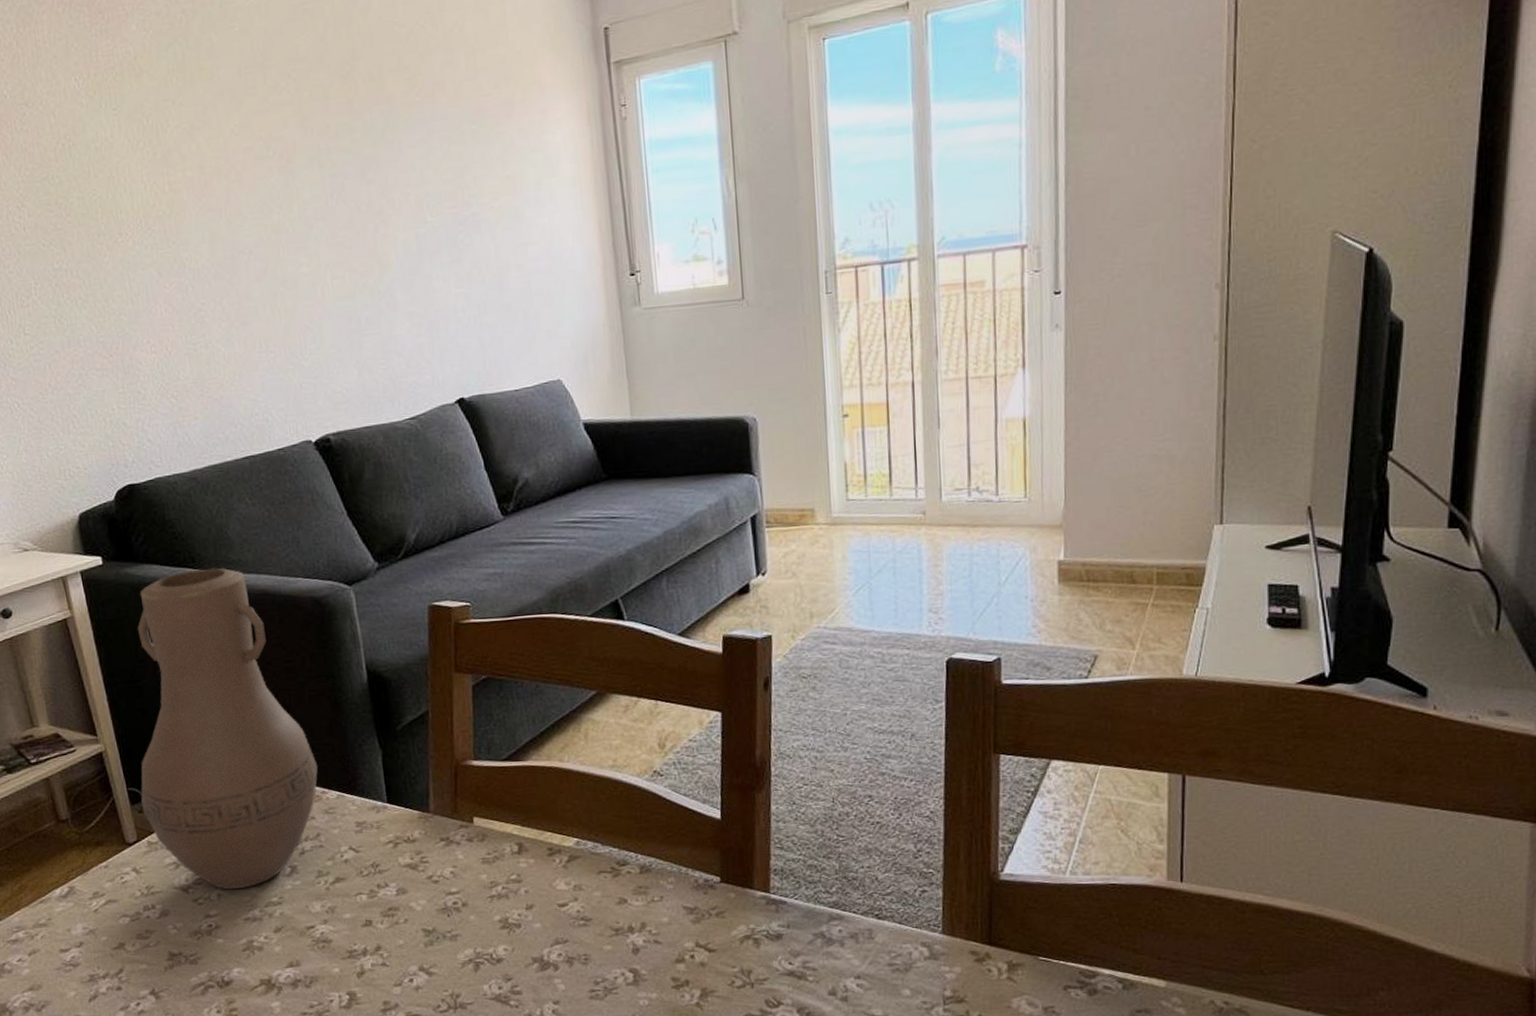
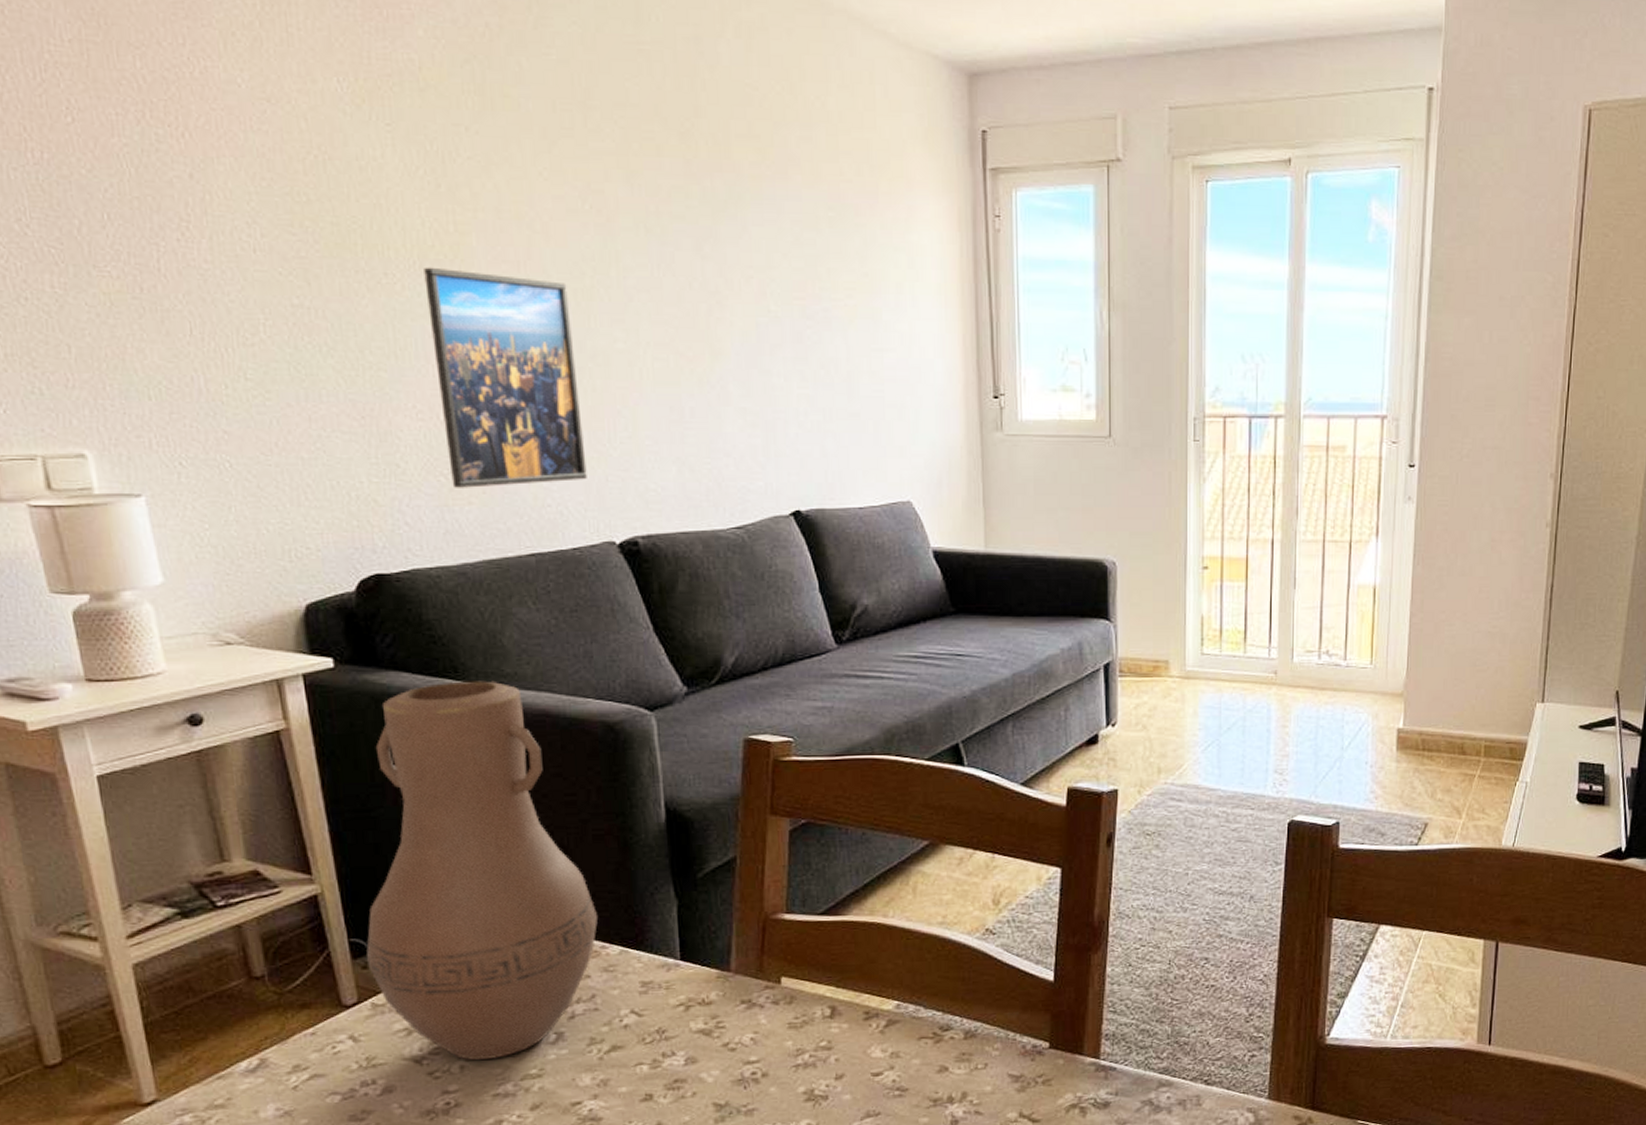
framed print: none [148,221,286,407] -> present [424,267,587,488]

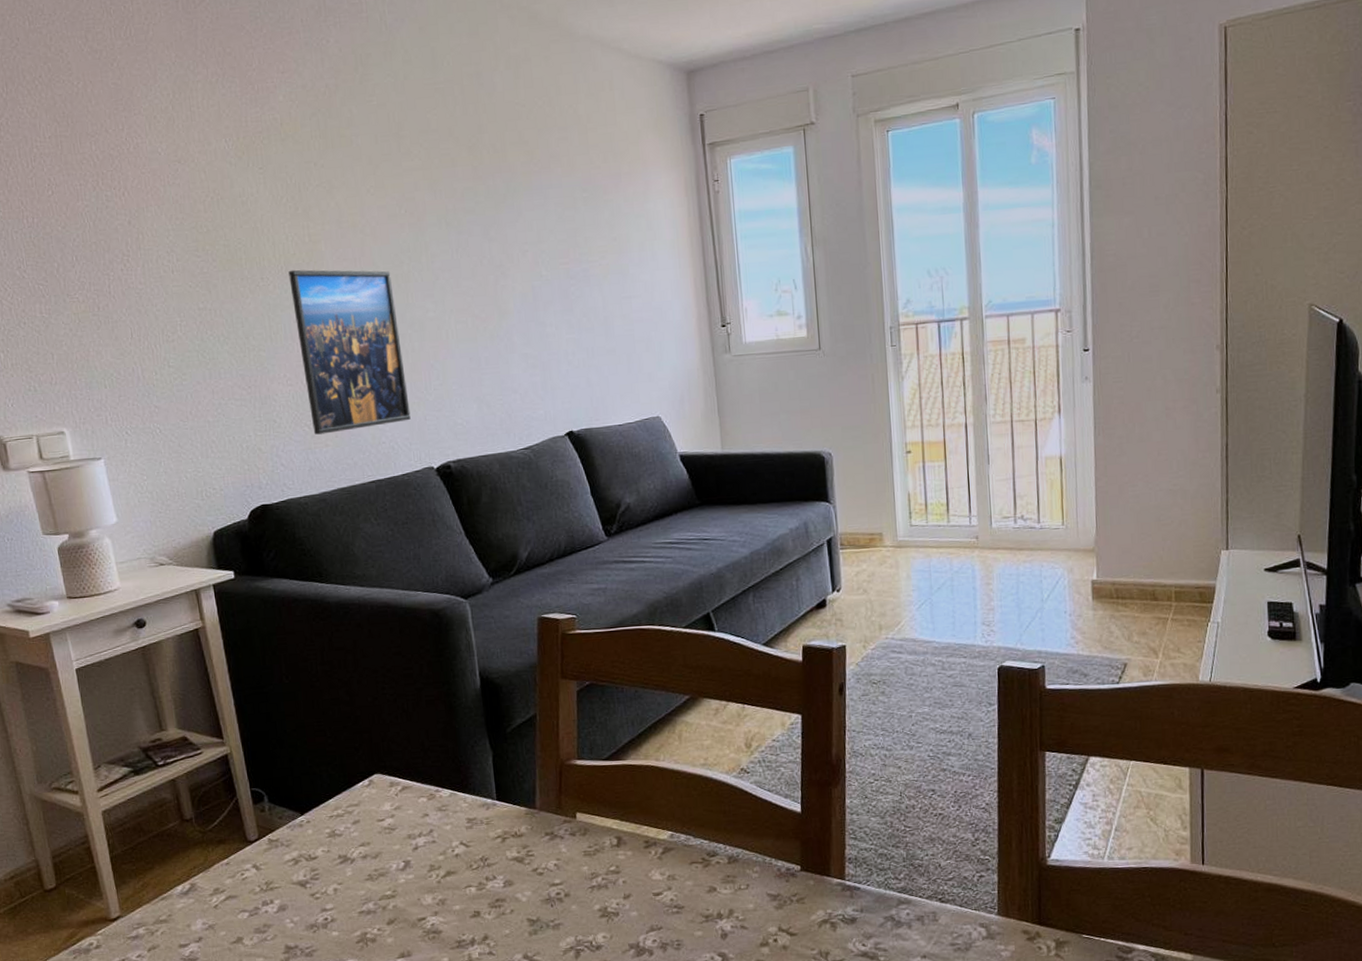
vase: present [366,680,599,1061] -> none [263,581,433,884]

